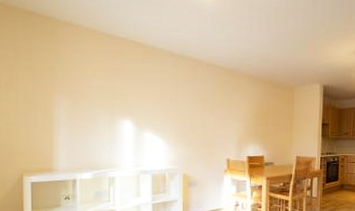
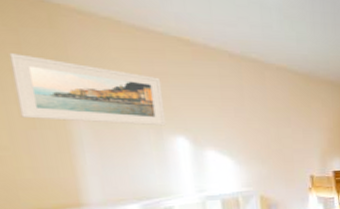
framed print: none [24,55,118,111] -> present [9,53,167,126]

